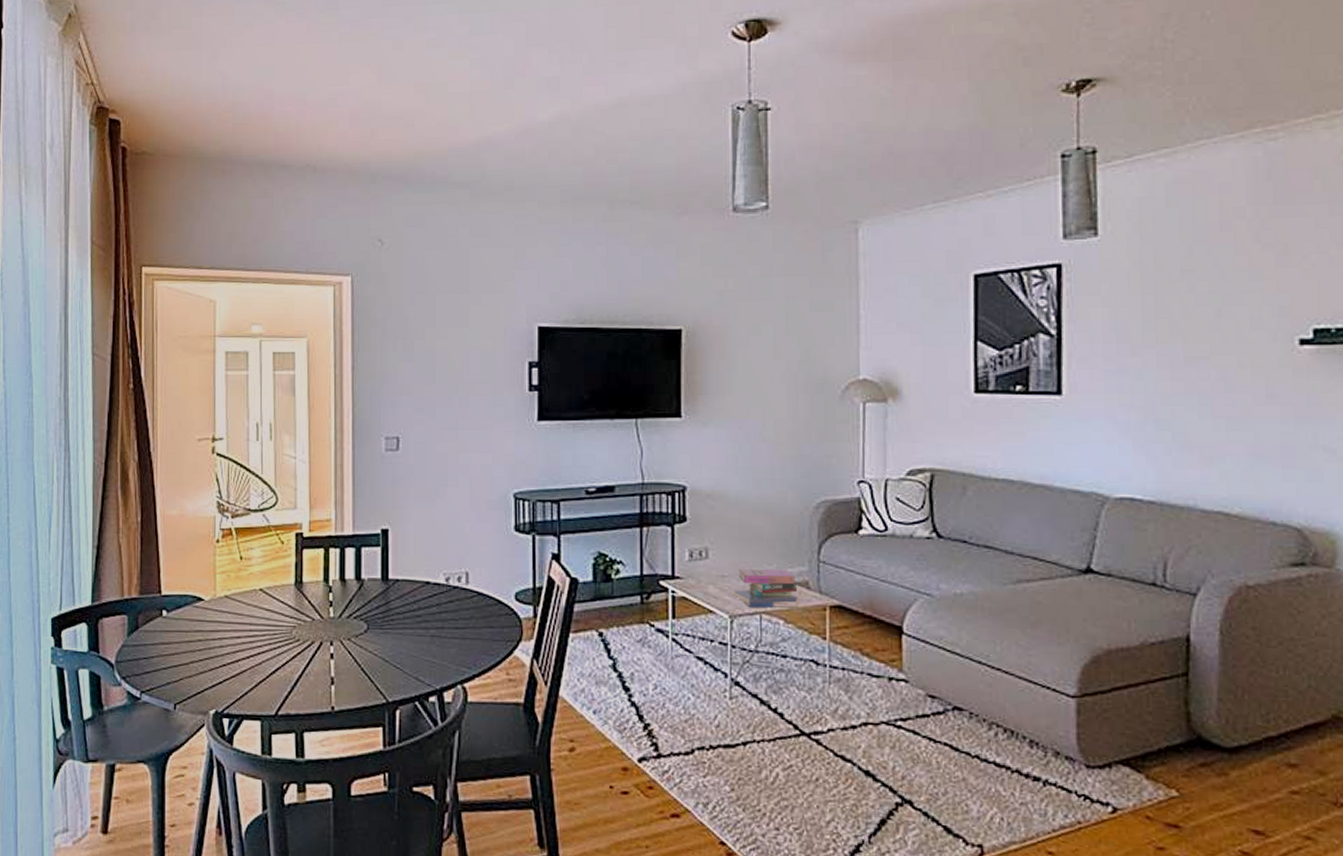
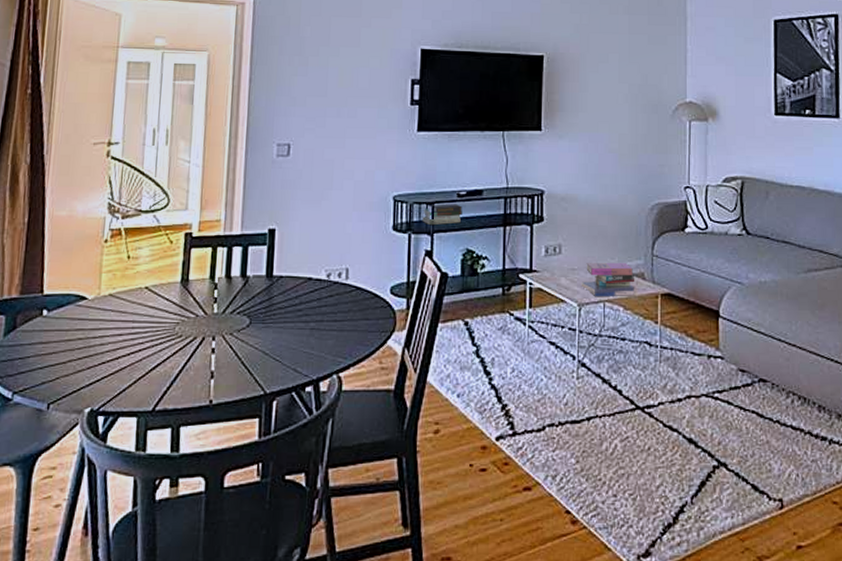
books: none [547,502,592,526] -> present [422,204,462,226]

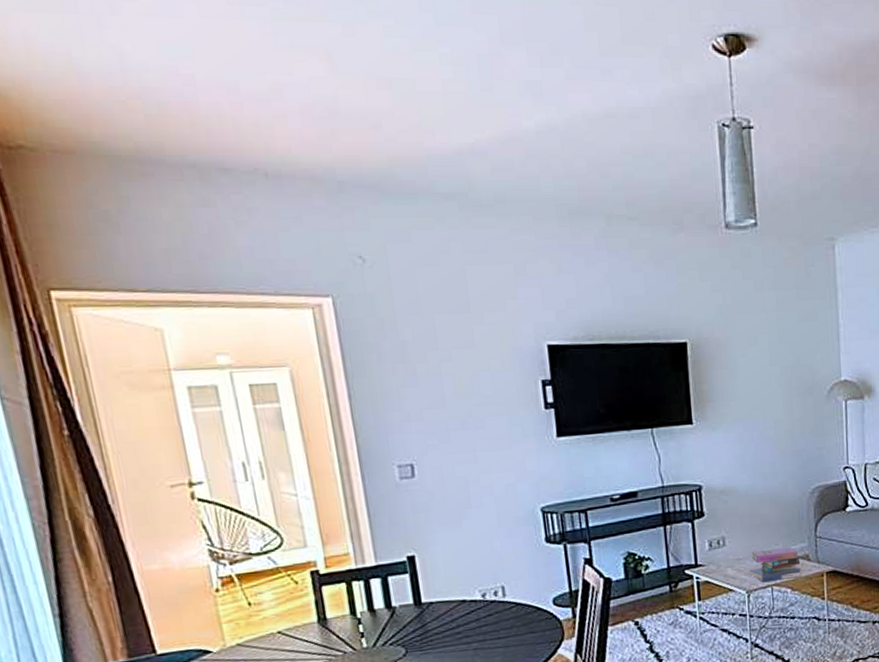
books: present [422,204,462,226] -> none [576,508,618,534]

